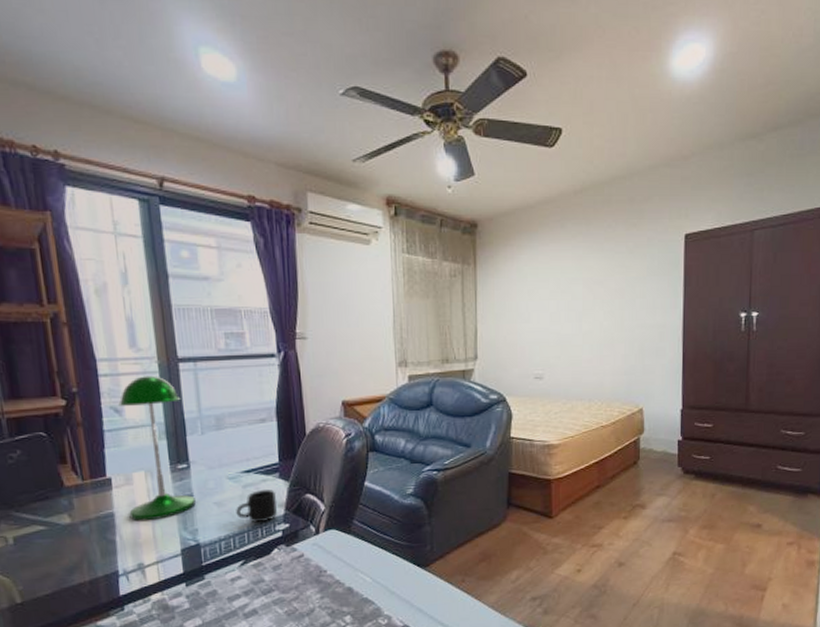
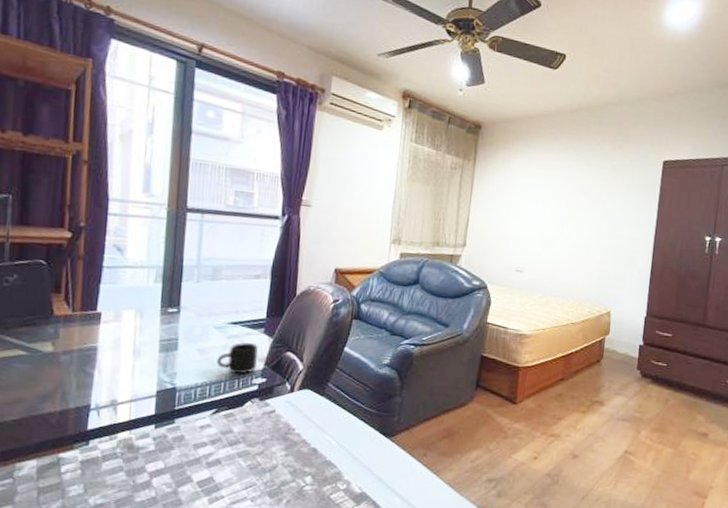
desk lamp: present [118,375,196,521] -> none [112,220,183,359]

